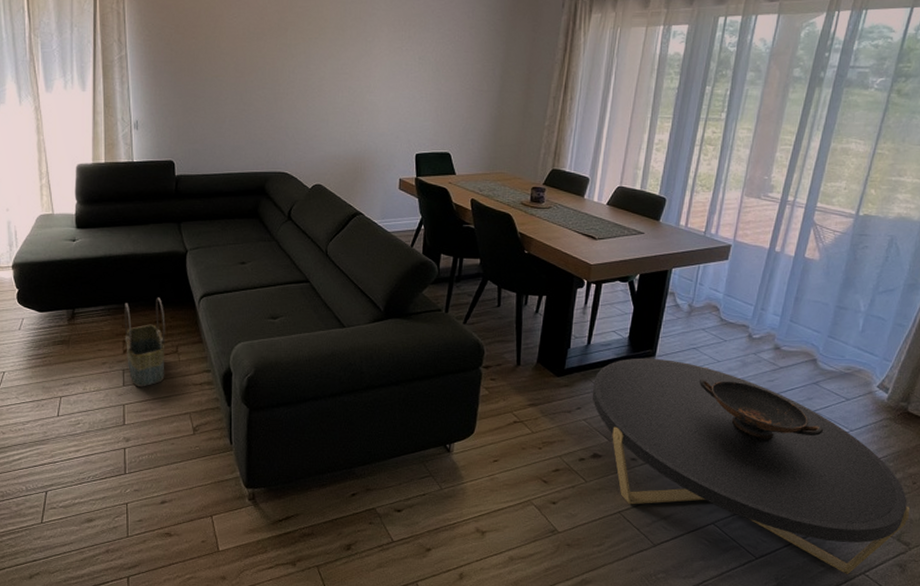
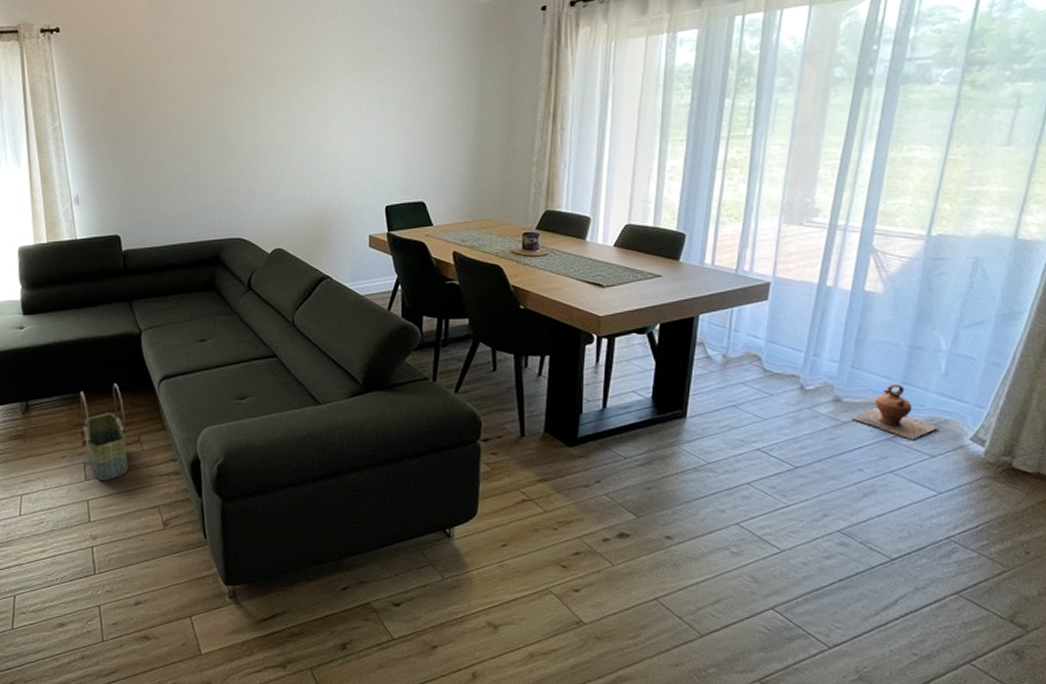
coffee table: present [592,358,911,575] -> none [612,419,1025,665]
decorative bowl: present [700,379,824,439] -> none [743,441,905,508]
ceramic jug: none [787,336,854,385] -> present [852,383,939,440]

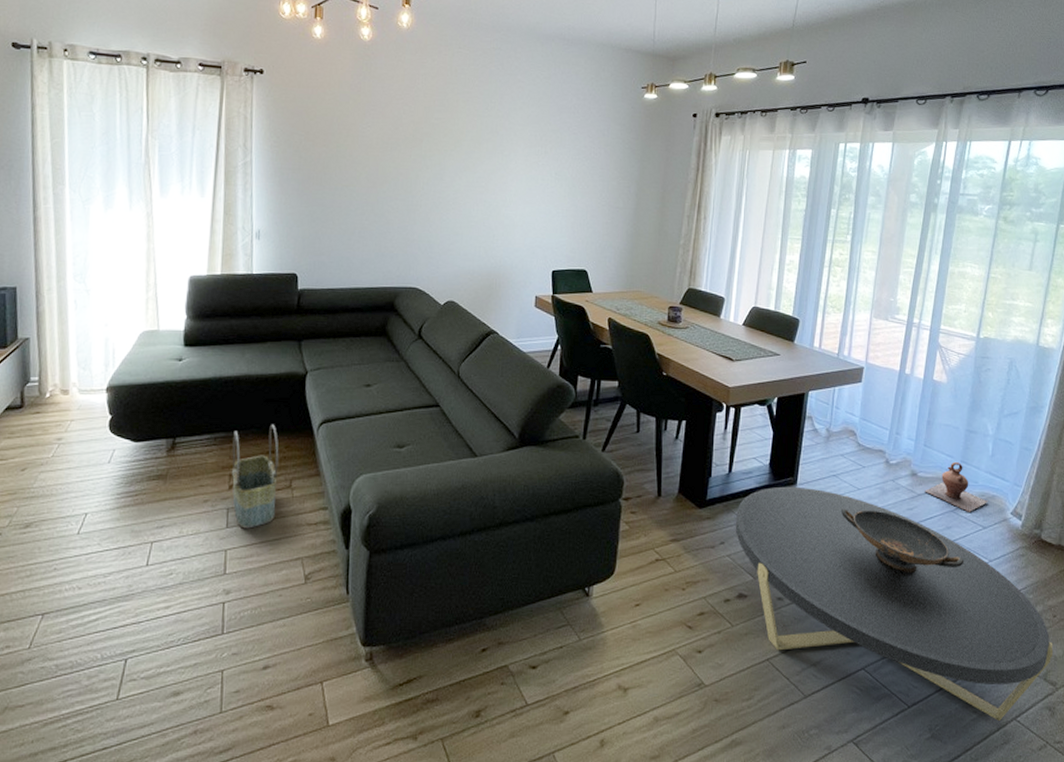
coffee table: none [612,419,1025,665] -> present [735,486,1054,722]
decorative bowl: none [743,441,905,508] -> present [842,508,965,572]

